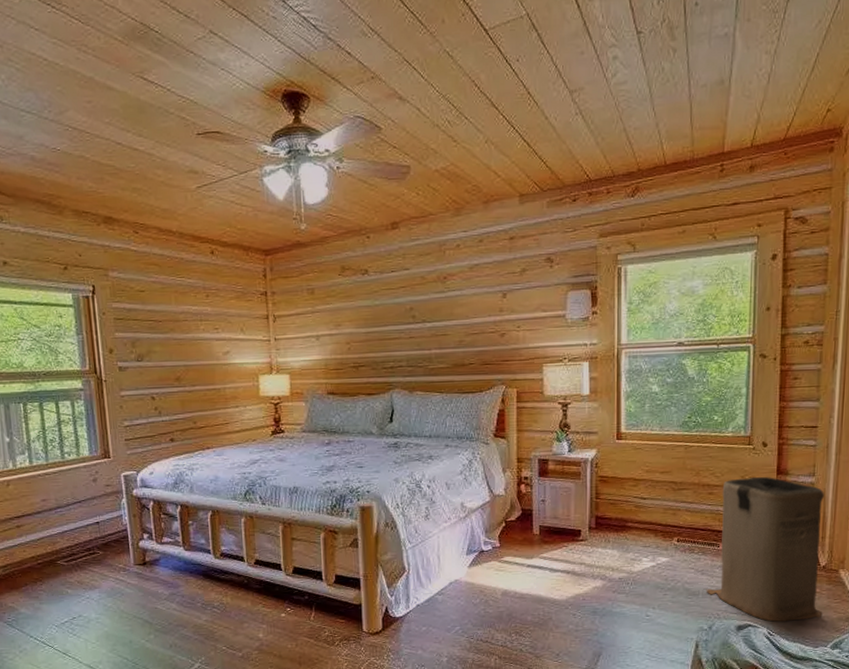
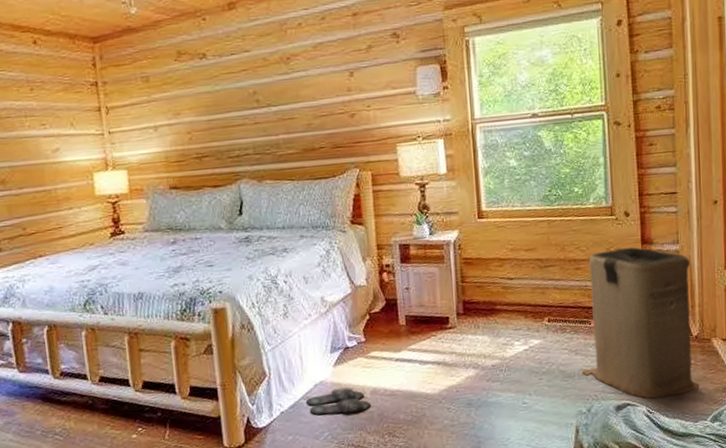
slippers: none [440,587,501,612] -> present [305,387,371,416]

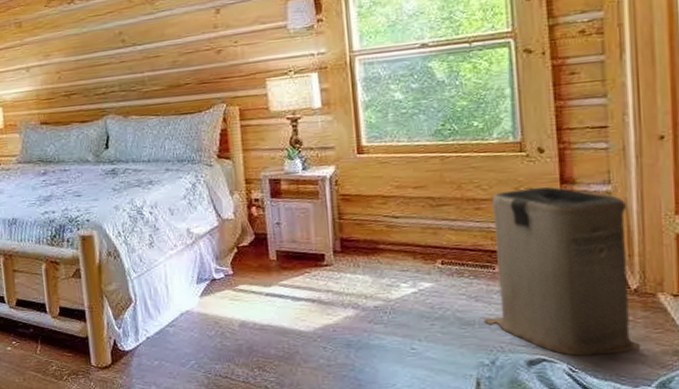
slippers: present [305,387,371,416] -> none [171,318,239,345]

